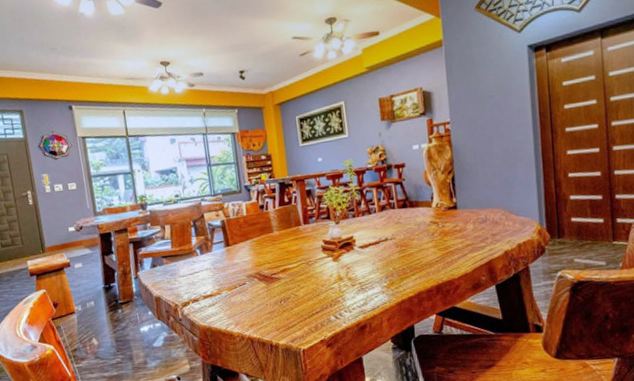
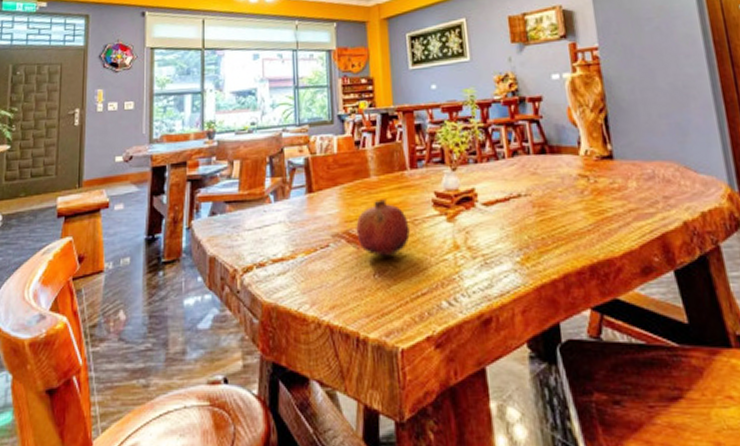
fruit: none [265,247,306,289] -> present [356,199,410,257]

